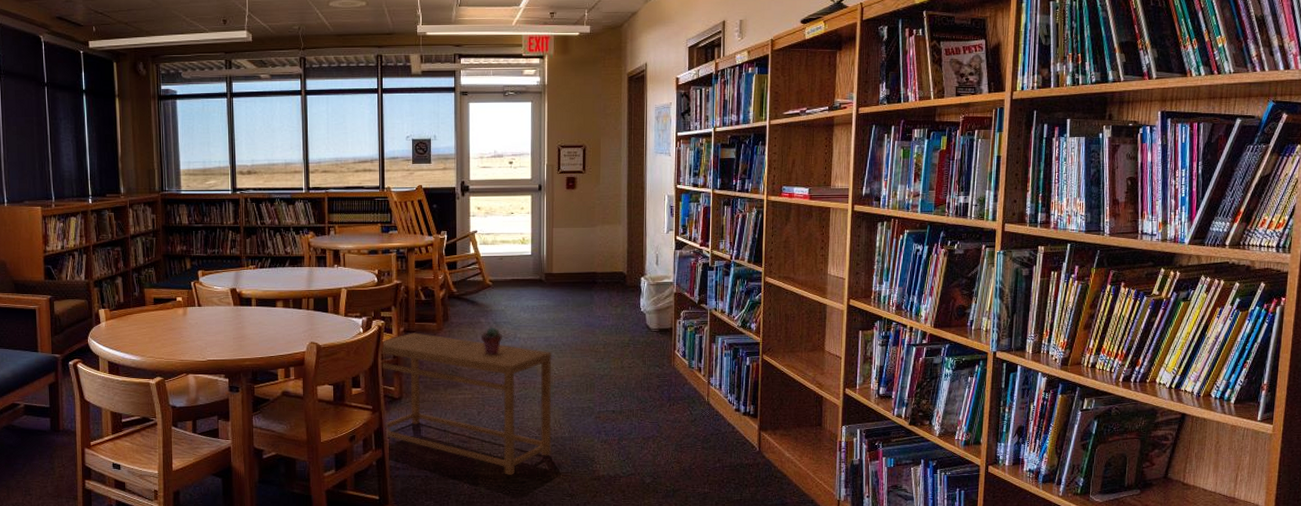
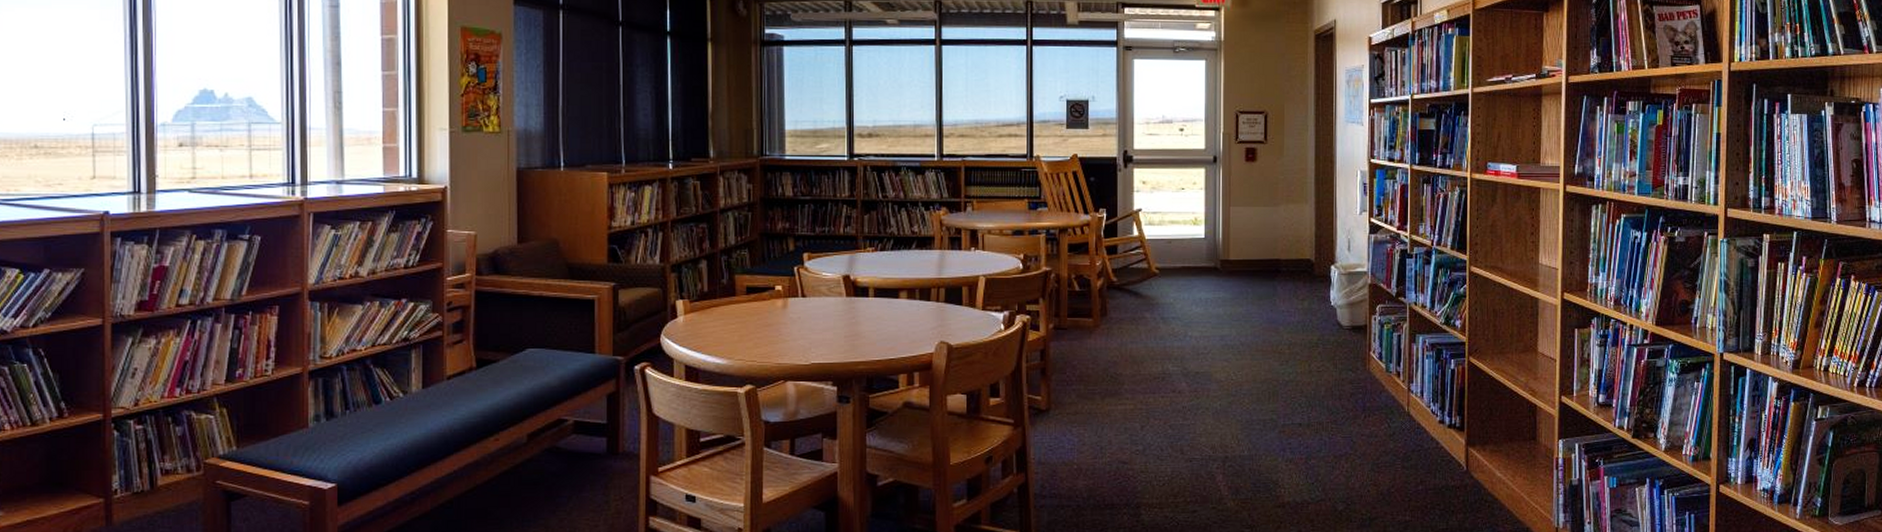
side table: present [380,332,552,475] -> none [1025,330,1229,503]
potted succulent: present [482,327,502,355] -> none [1146,323,1170,356]

